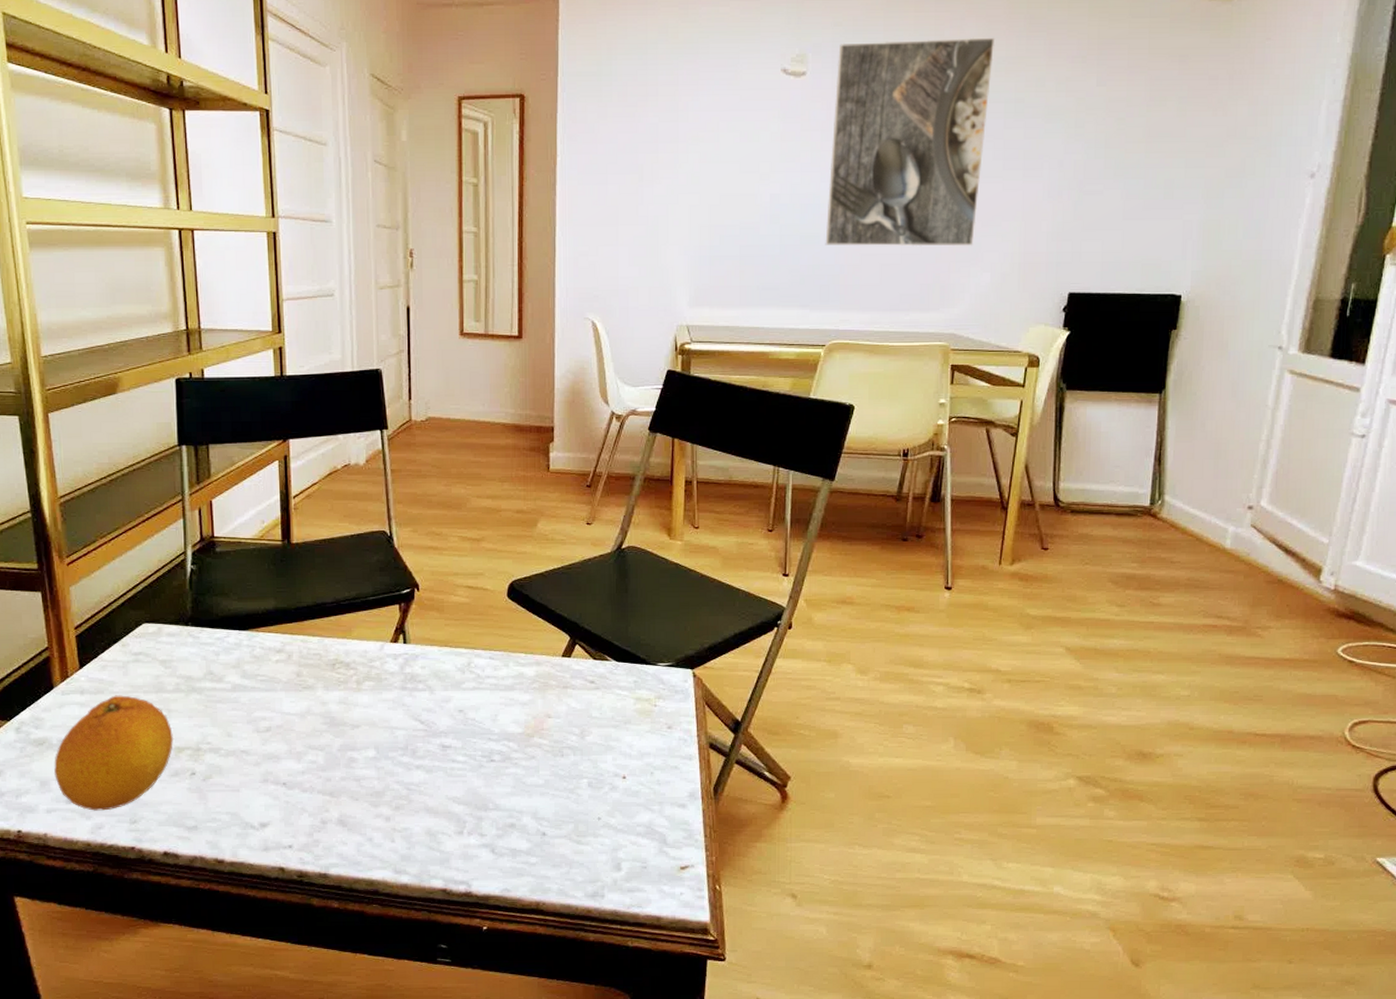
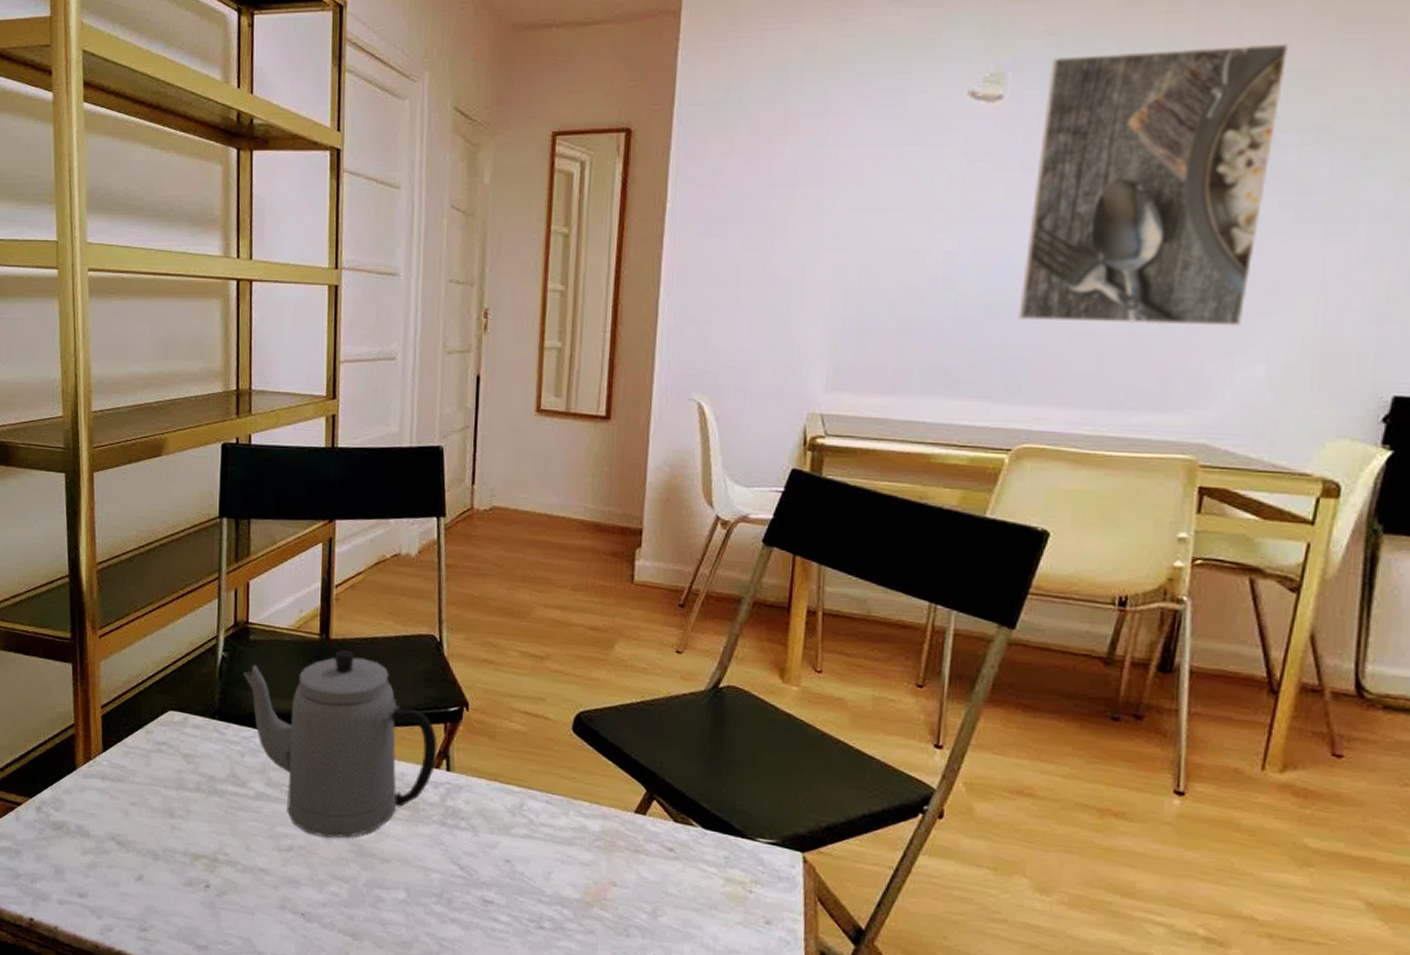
fruit: present [54,695,174,811] -> none [70,786,191,912]
teapot: none [212,552,394,714] -> present [243,650,438,838]

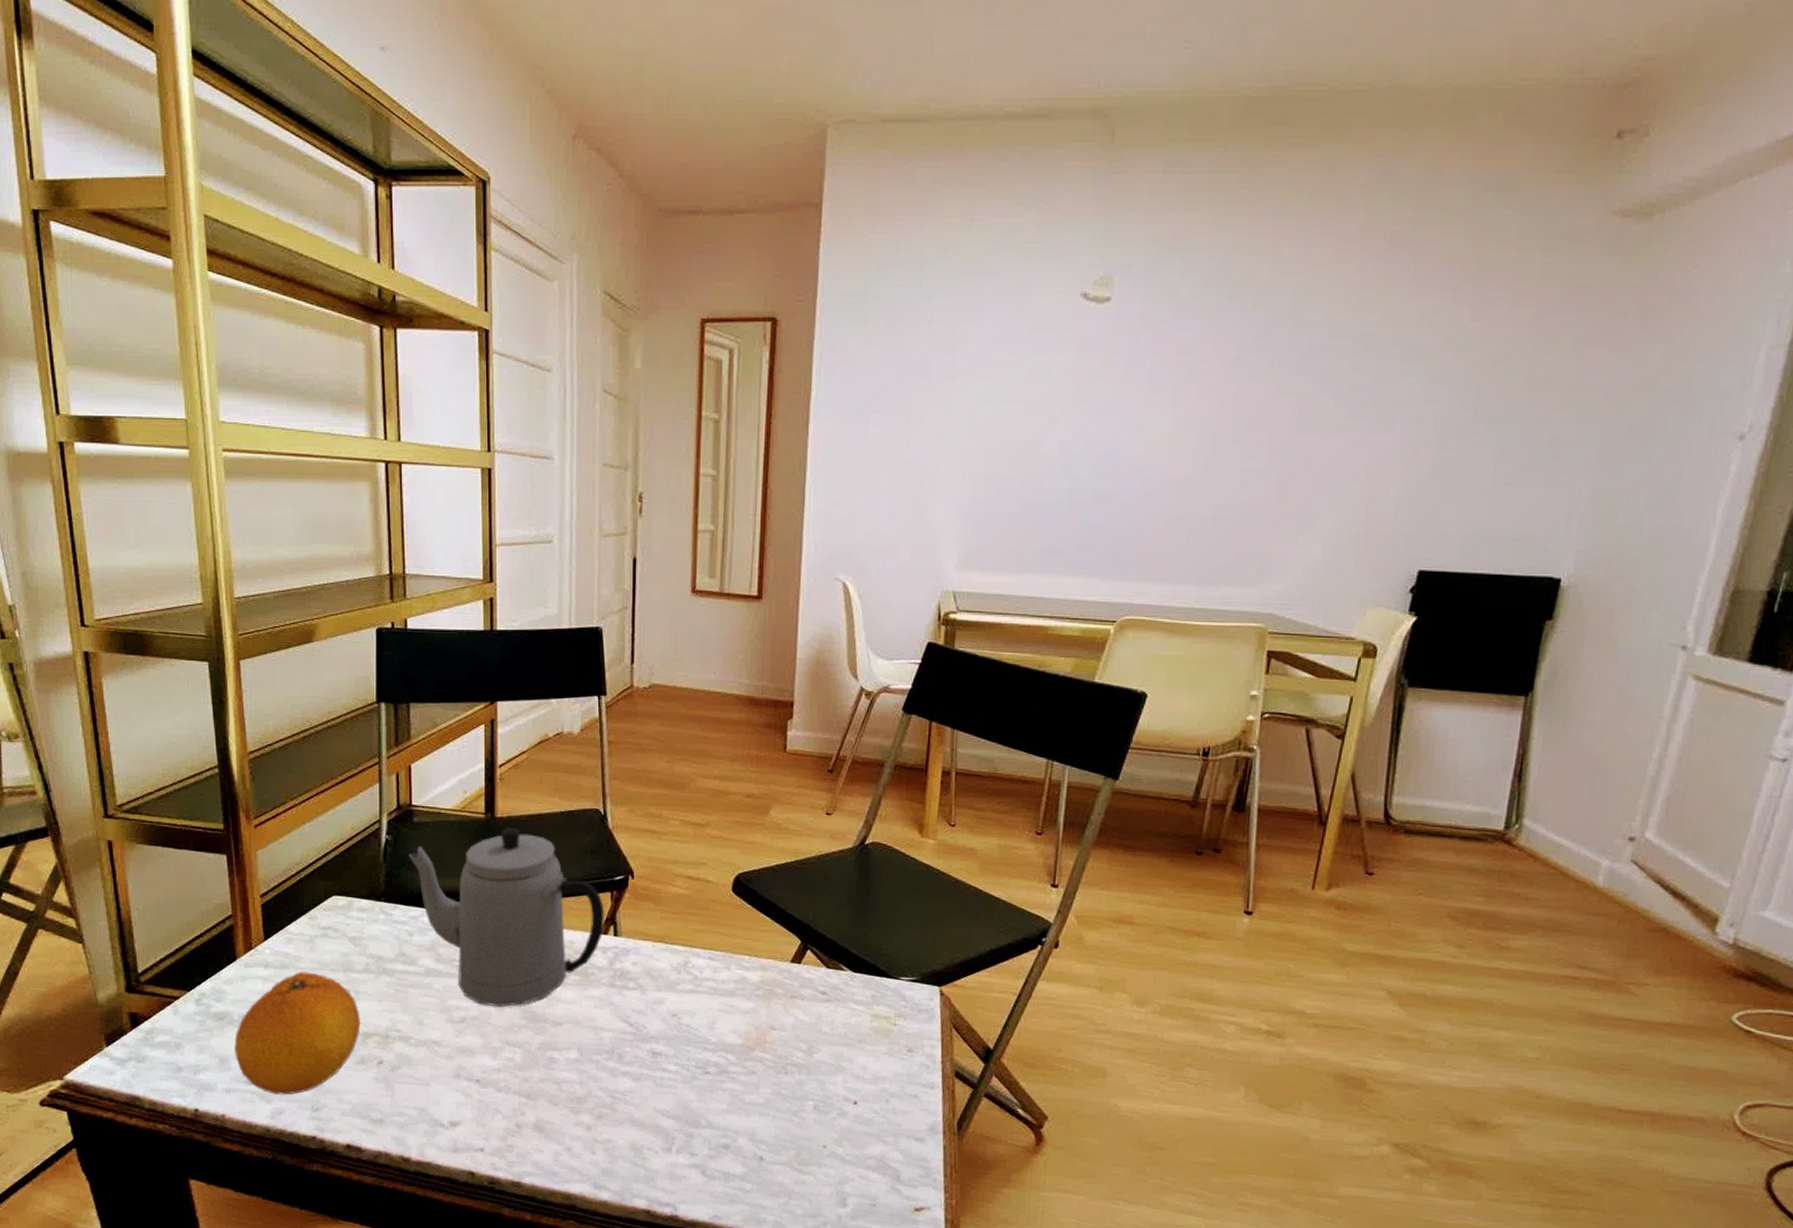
fruit: none [70,786,191,912] -> present [234,971,362,1095]
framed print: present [1018,43,1290,327] -> none [1122,259,1346,511]

